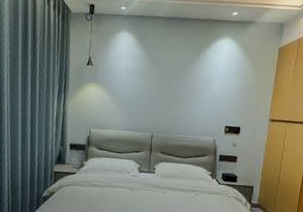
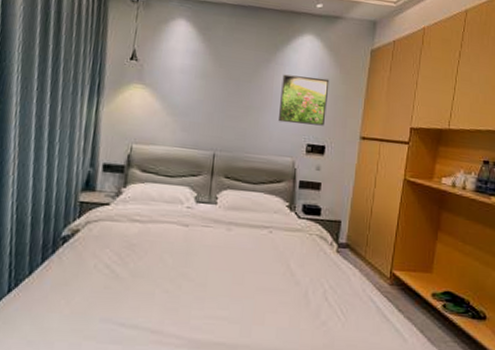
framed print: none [202,71,244,111] -> present [279,74,330,126]

